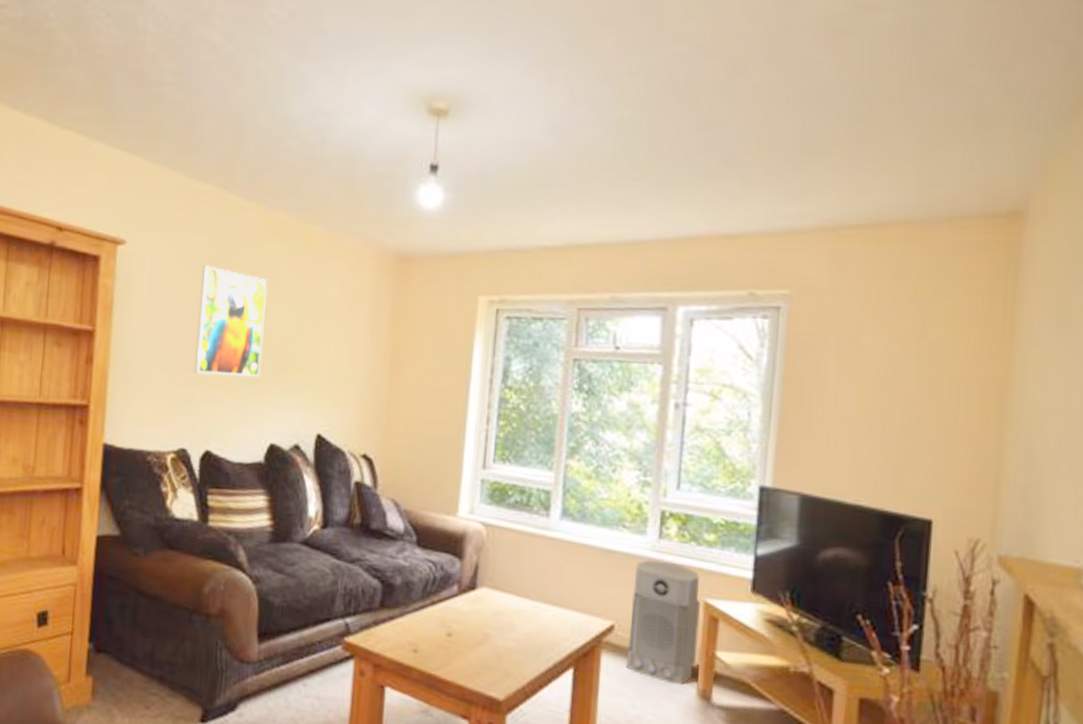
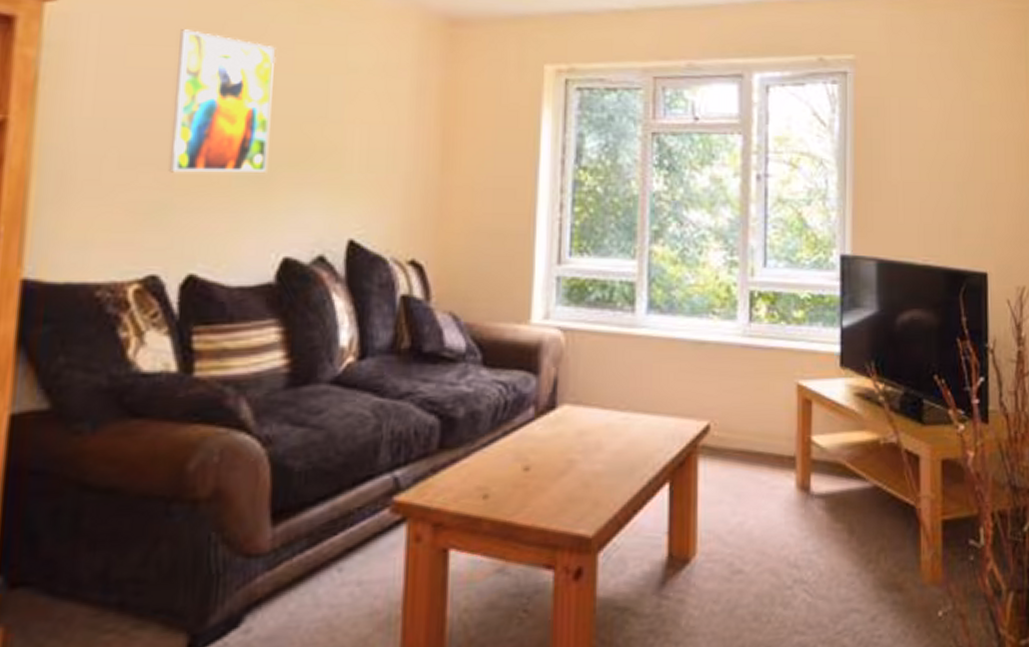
air purifier: present [626,560,701,685] -> none [724,346,795,480]

